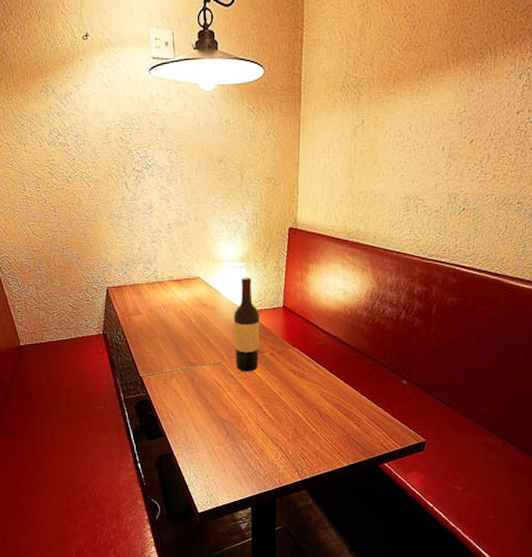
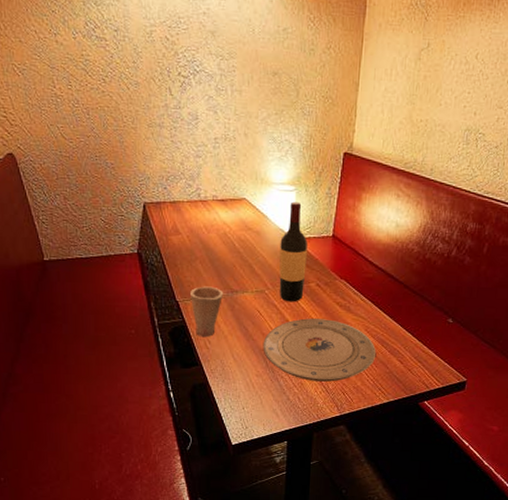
cup: none [151,361,184,410] -> present [189,286,224,338]
plate: none [222,386,333,448] -> present [263,318,377,382]

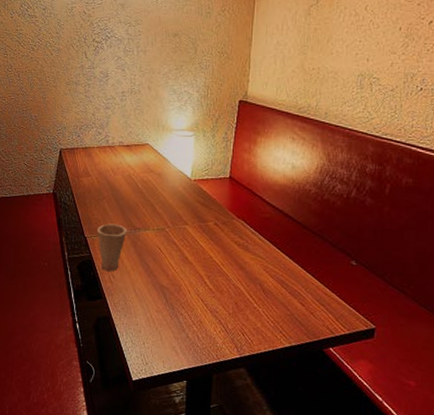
plate: present [263,318,377,382] -> none [163,256,276,322]
wine bottle: present [279,201,307,302] -> none [178,146,205,241]

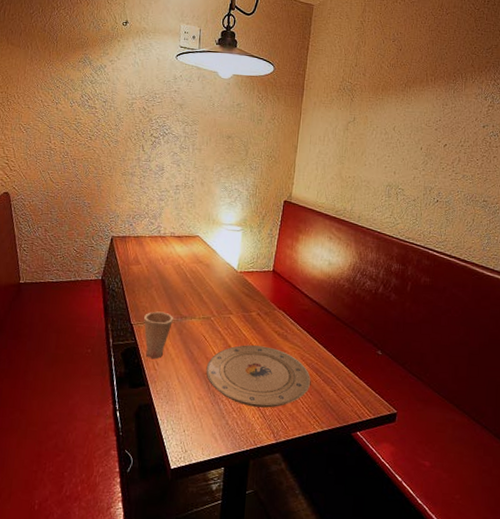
plate: none [163,256,276,322] -> present [206,345,311,408]

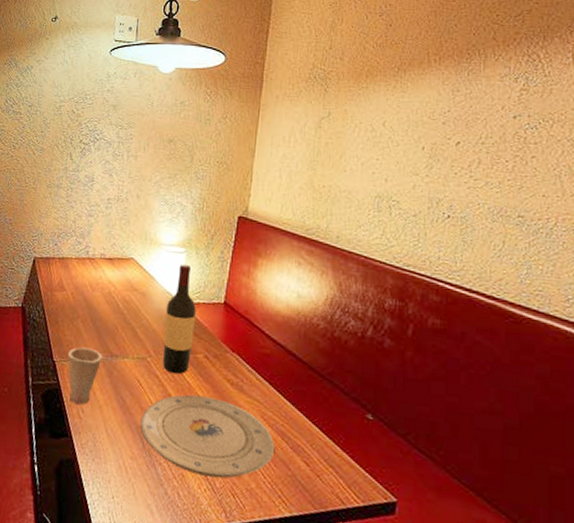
wine bottle: none [223,240,251,330] -> present [162,264,196,375]

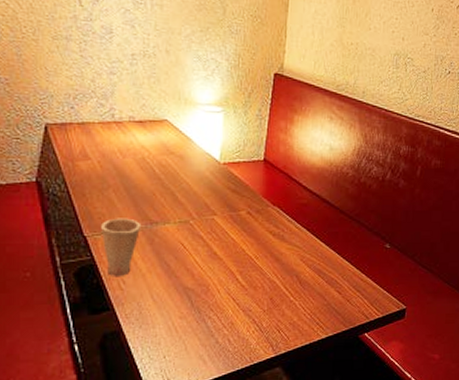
plate: present [140,394,275,479] -> none [187,250,313,320]
wine bottle: present [162,264,196,375] -> none [205,123,237,233]

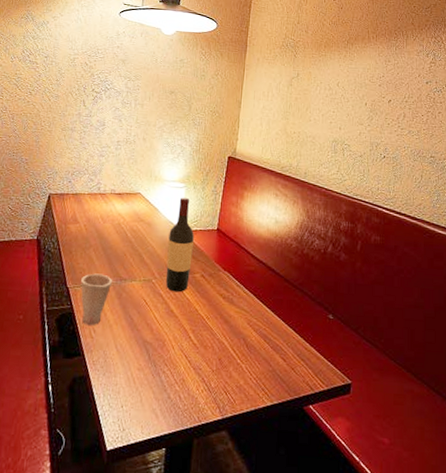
wine bottle: none [205,123,237,233] -> present [165,197,194,293]

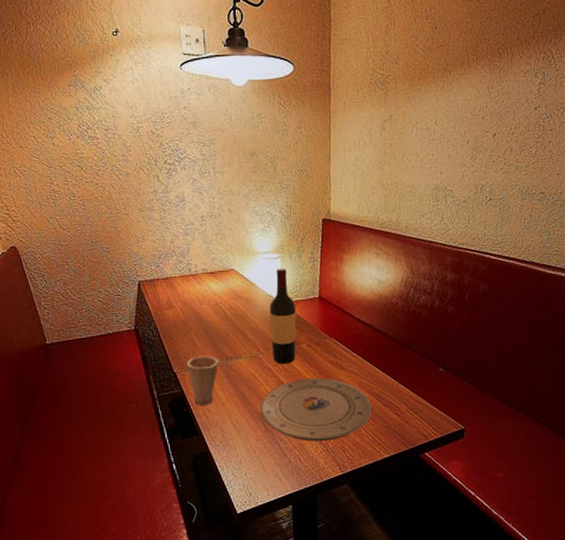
plate: none [146,309,259,379] -> present [260,378,373,442]

